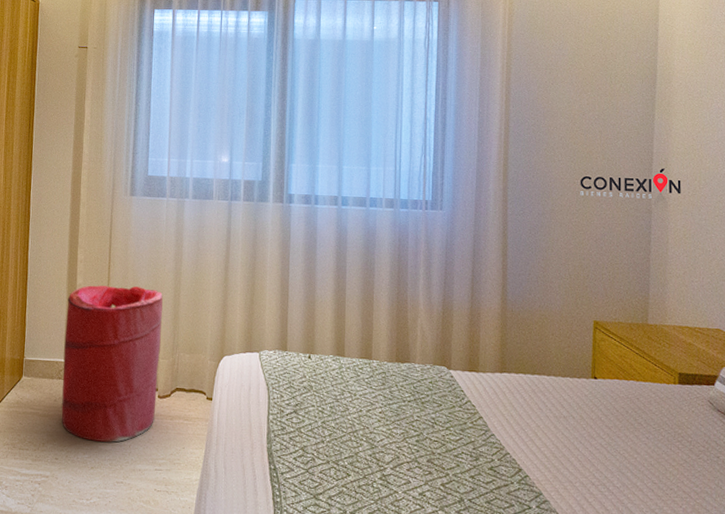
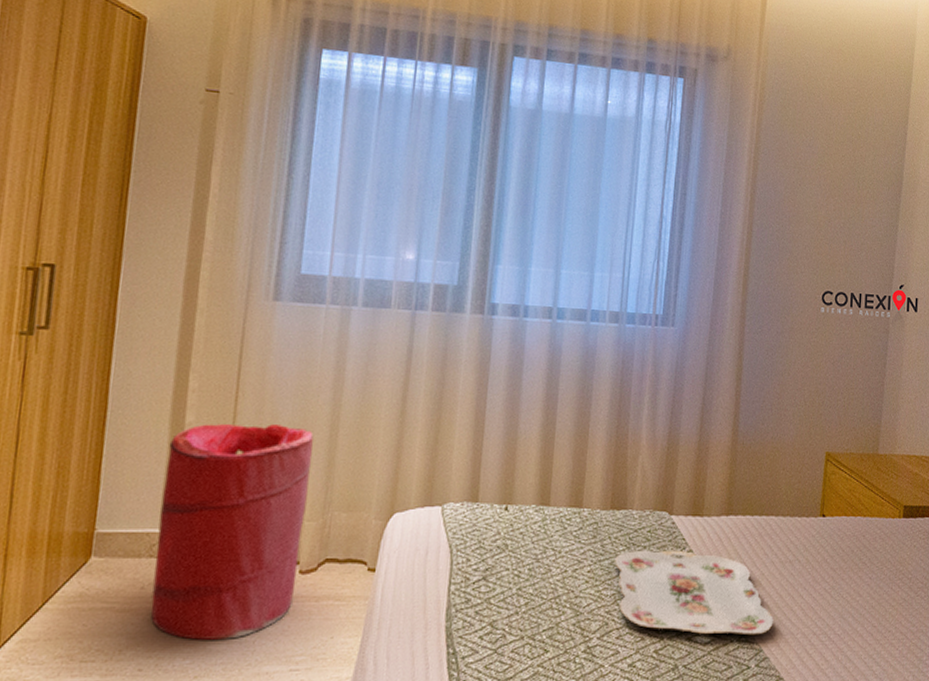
serving tray: none [402,397,551,480] -> present [615,550,774,635]

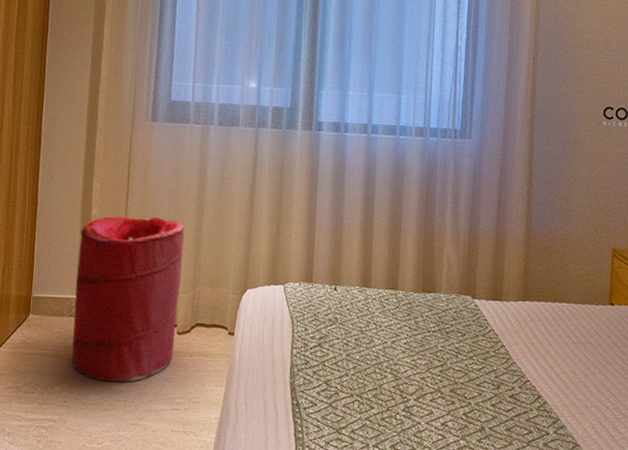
serving tray: present [615,550,774,635] -> none [427,327,569,406]

